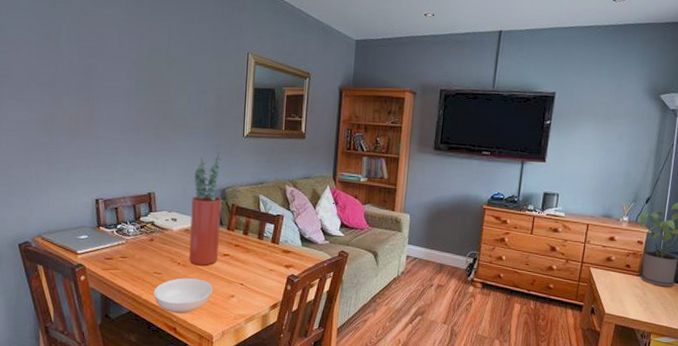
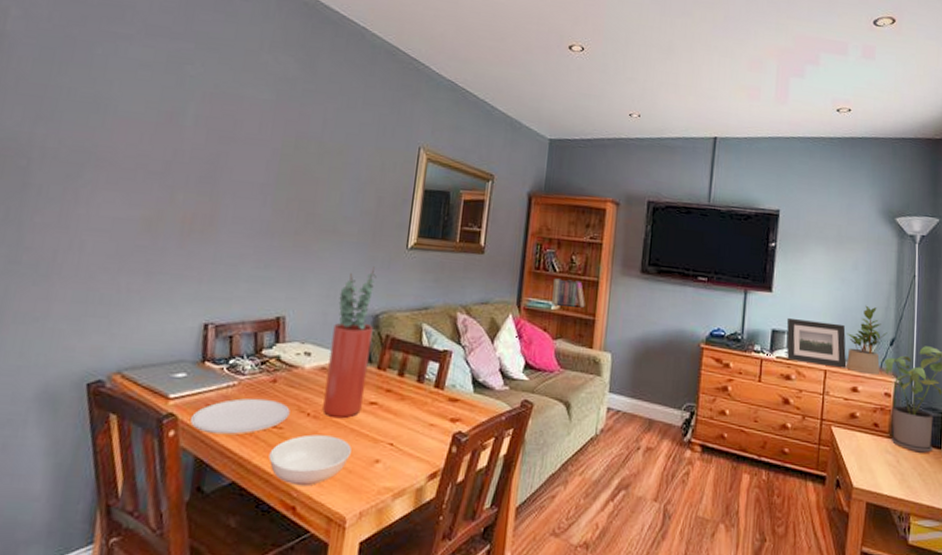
plate: none [95,252,165,279] -> present [191,398,290,435]
picture frame: none [555,182,608,222] -> present [786,317,847,369]
potted plant: none [606,170,644,227] -> present [847,305,888,376]

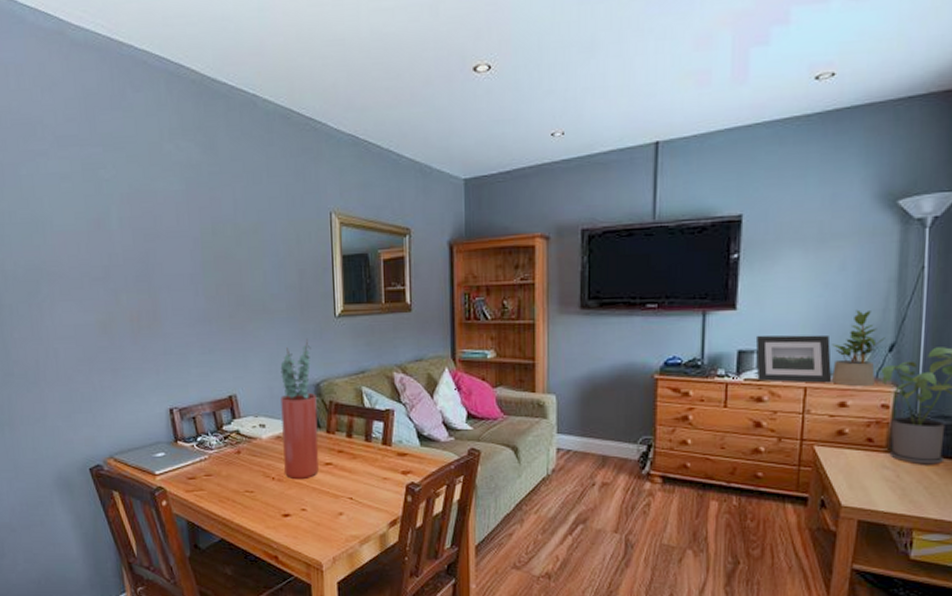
plate: present [191,398,290,435] -> none [177,468,257,501]
bowl: present [269,434,352,487] -> none [247,495,316,539]
books: present [552,278,585,308] -> none [487,325,523,353]

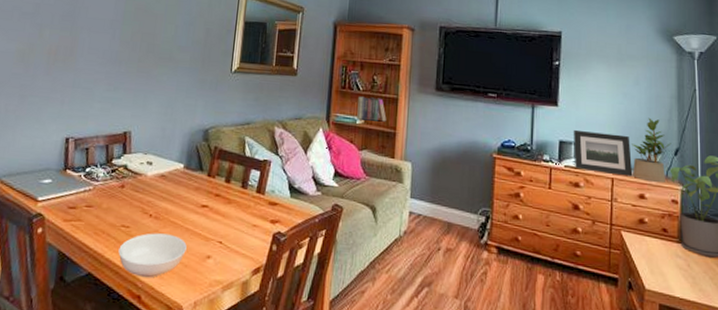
bowl: none [247,495,316,539] -> present [118,233,187,278]
vase: present [280,338,319,479] -> none [162,88,206,219]
books: none [487,325,523,353] -> present [357,96,387,122]

